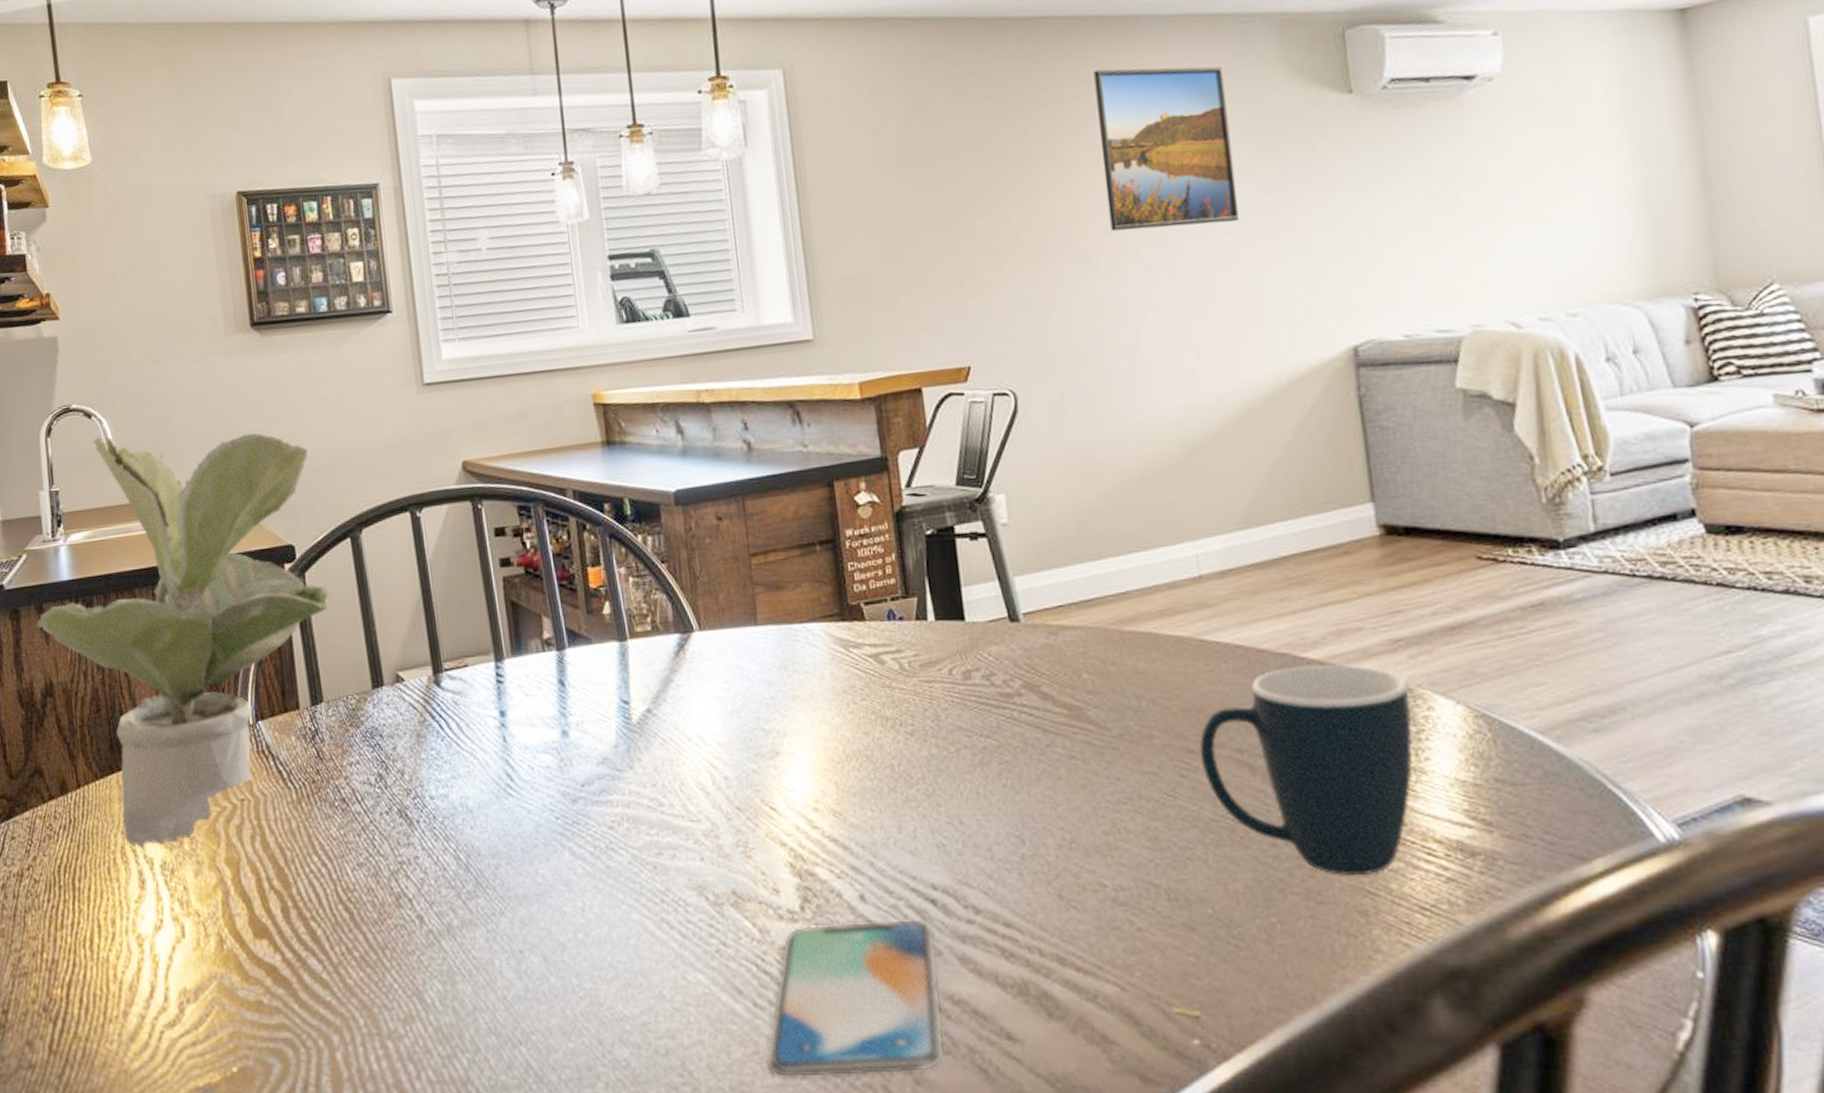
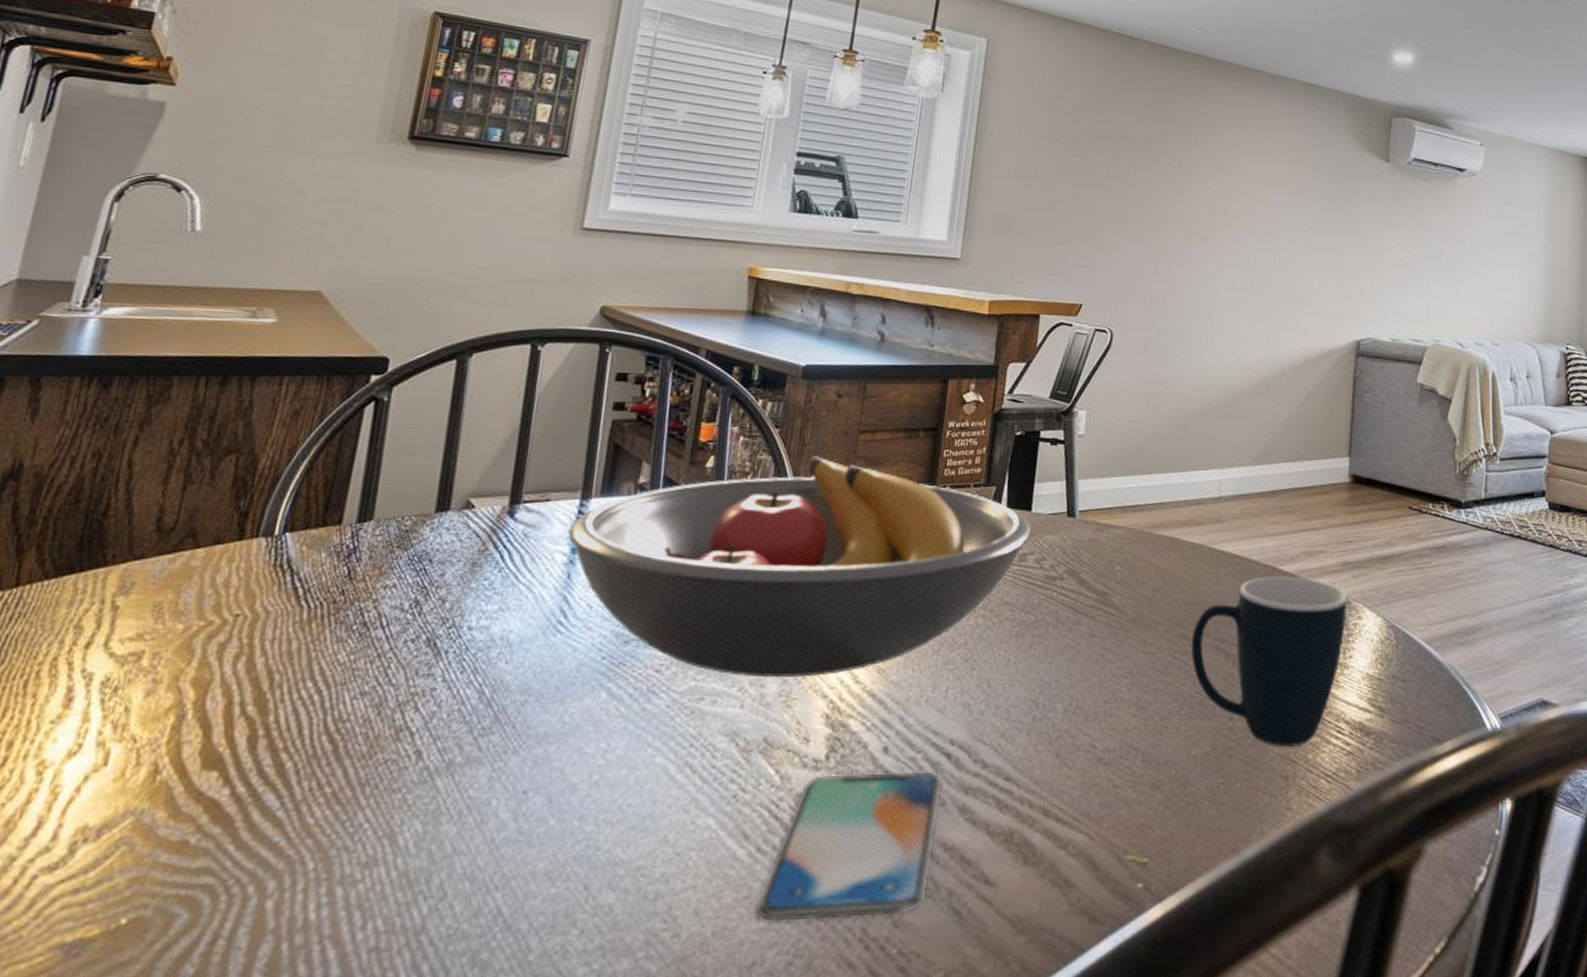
potted plant: present [36,432,329,848] -> none [23,213,436,661]
fruit bowl: none [492,588,971,829] -> present [568,456,1032,678]
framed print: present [1093,66,1240,231] -> none [1209,102,1310,235]

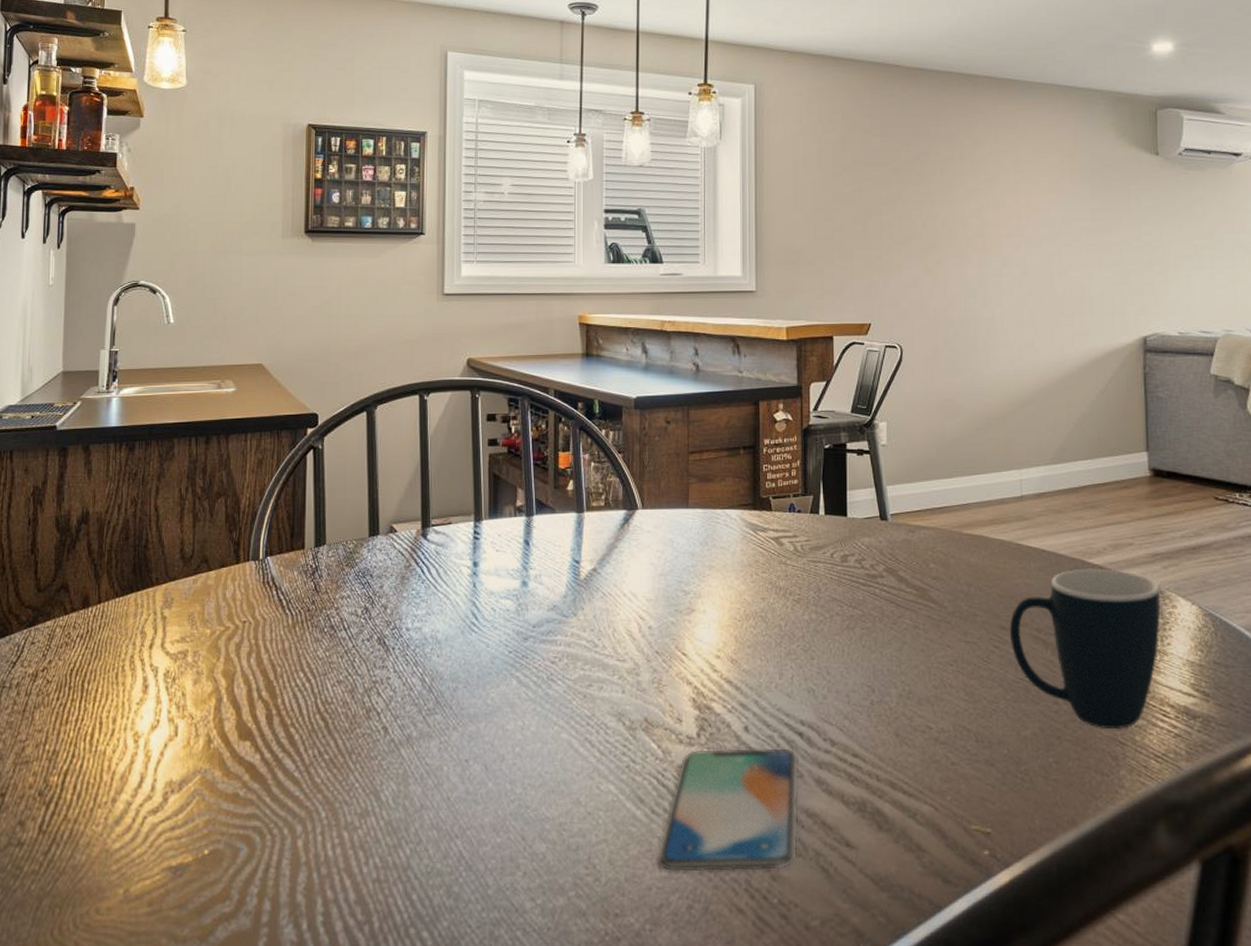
fruit bowl: present [568,456,1032,678] -> none [469,476,850,668]

